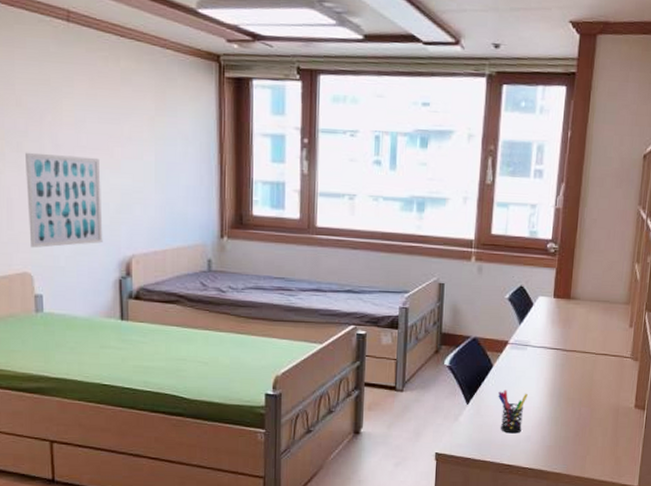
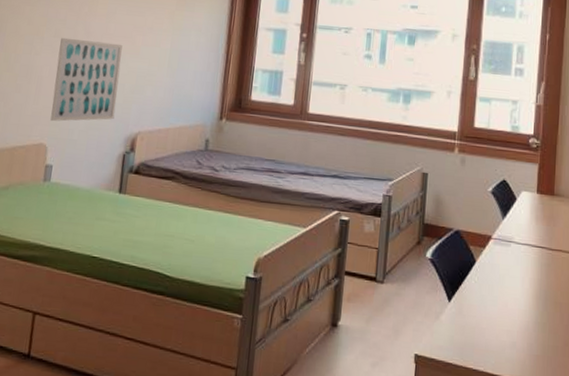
pen holder: present [498,390,528,434] -> none [481,288,512,339]

